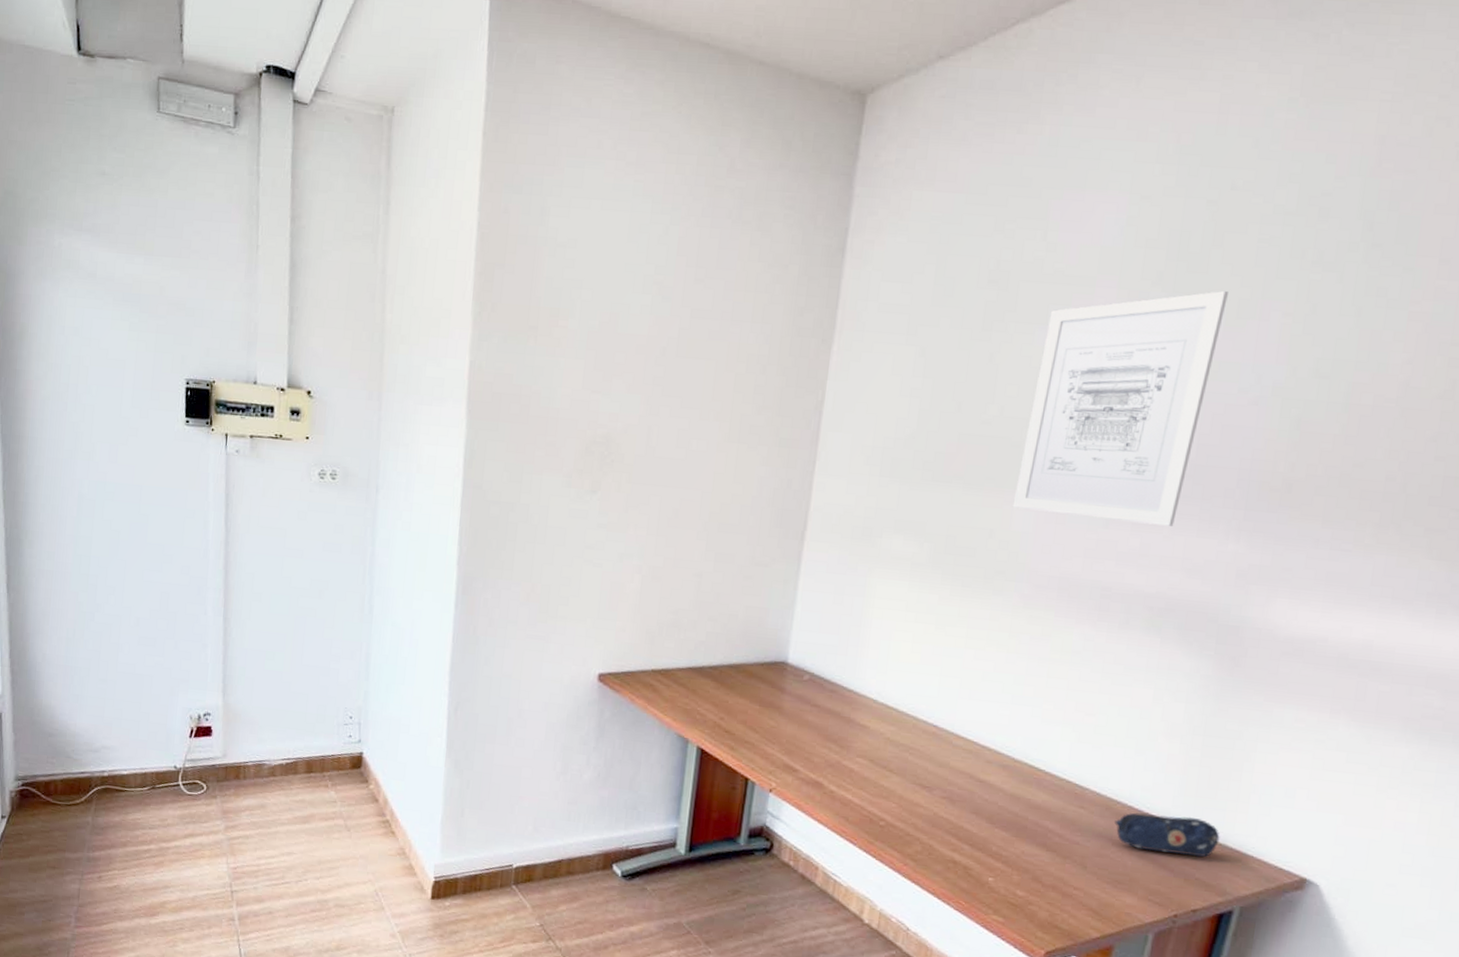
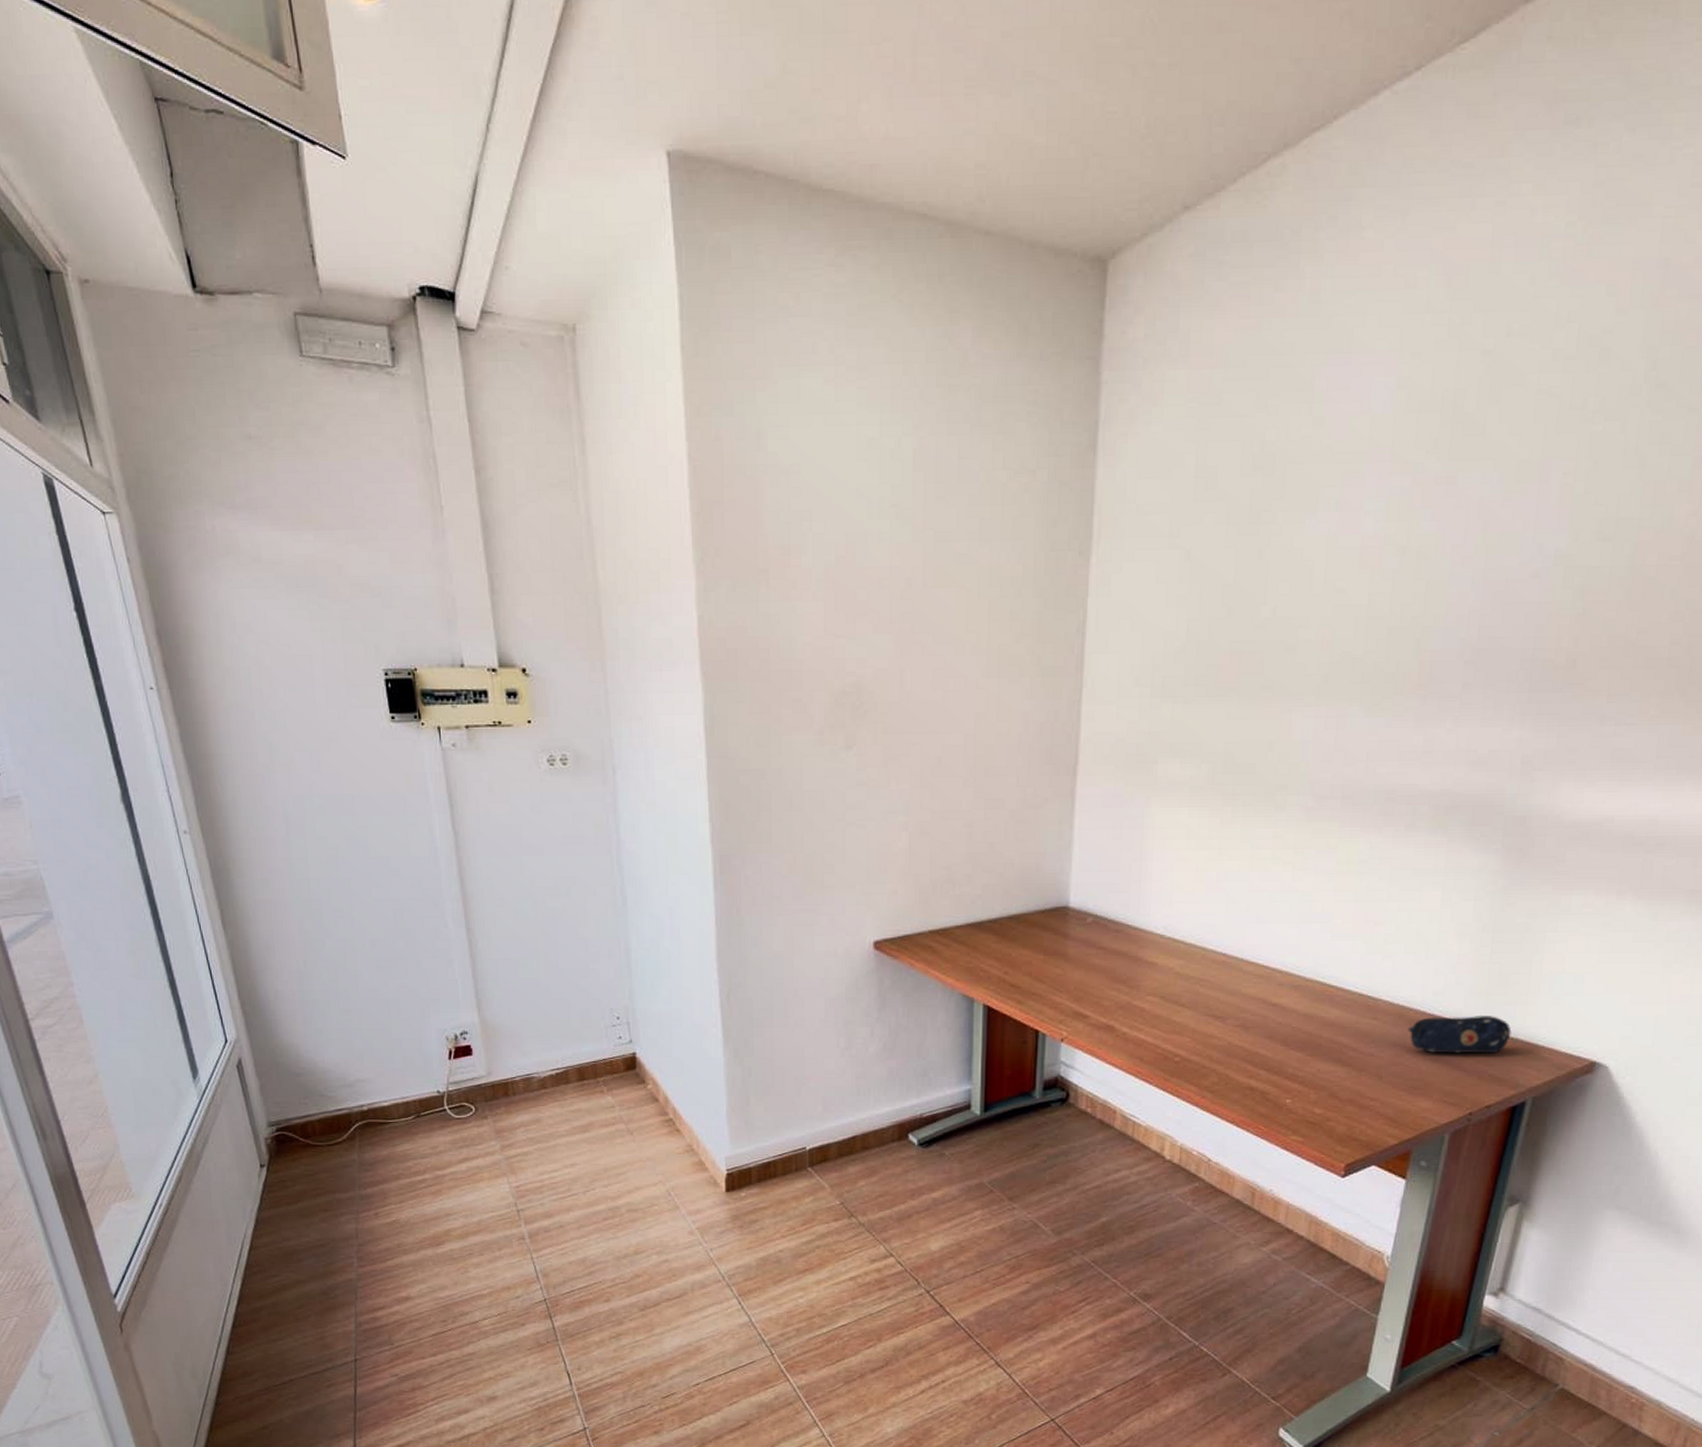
wall art: present [1012,290,1228,526] -> none [1291,453,1507,719]

